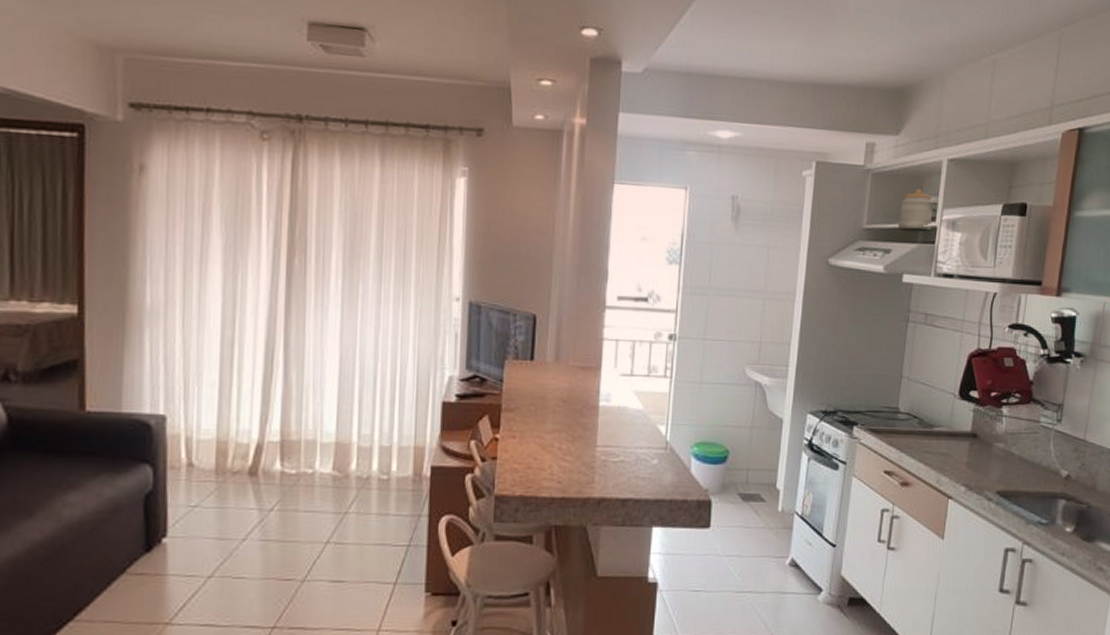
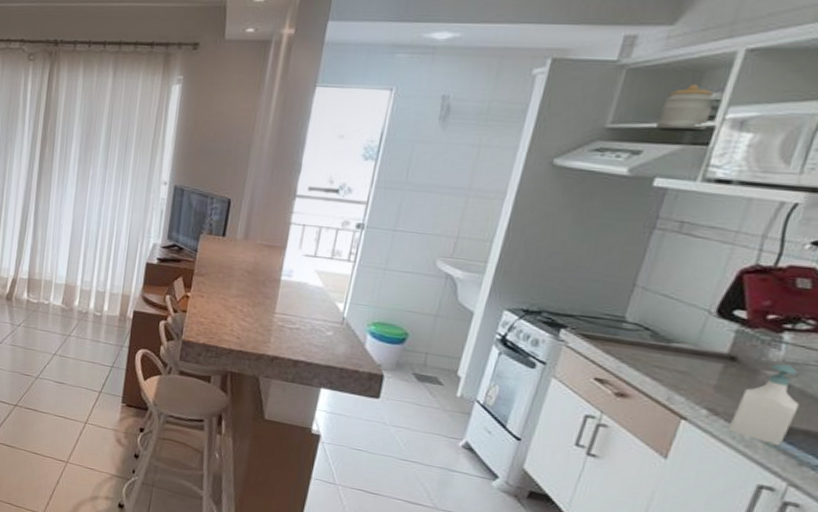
soap bottle: none [980,435,1020,510] -> present [727,363,800,446]

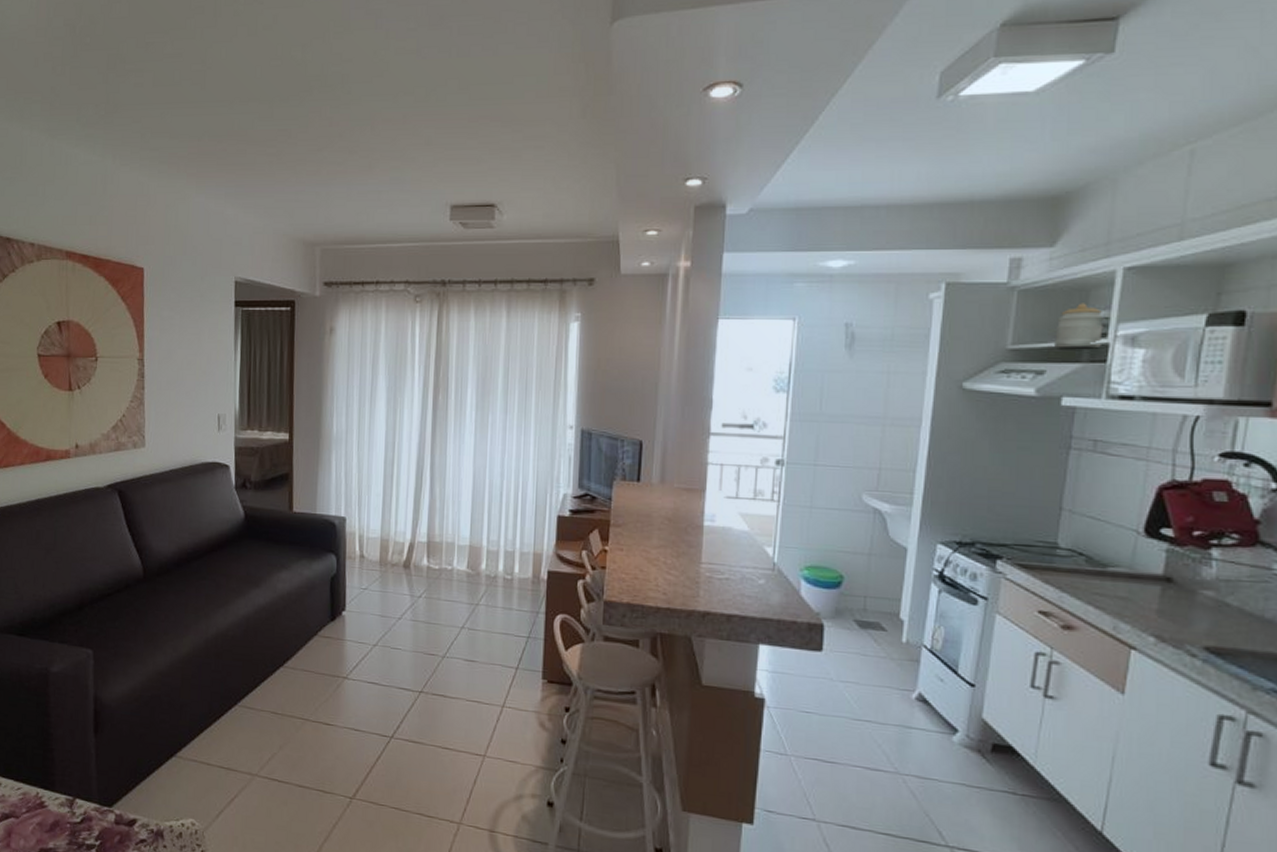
soap bottle: present [727,363,800,446] -> none [1178,582,1241,671]

